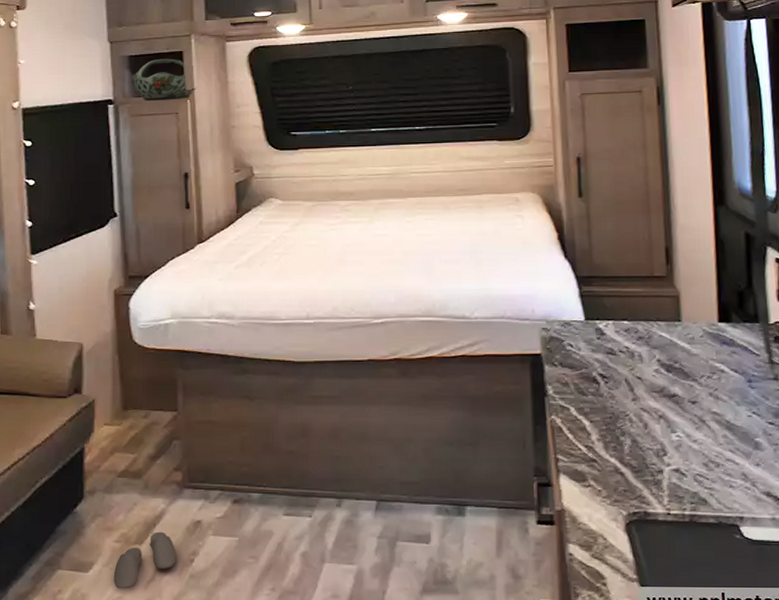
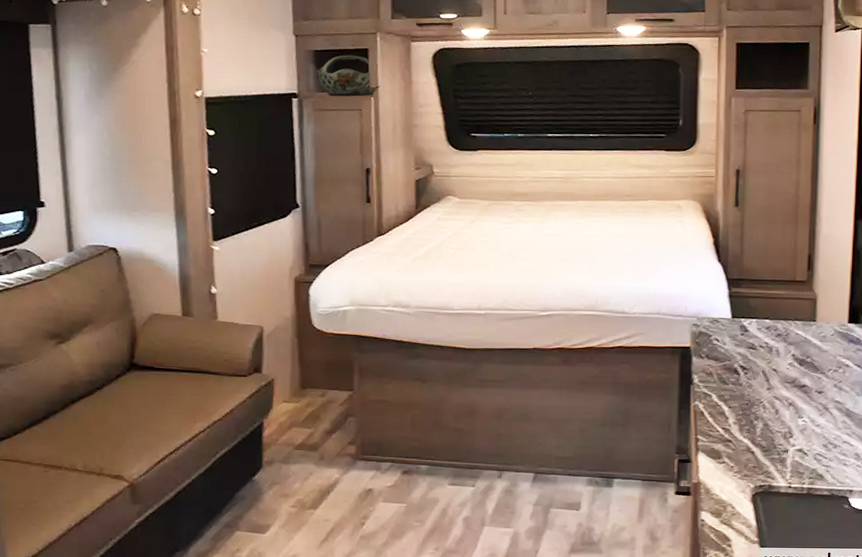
slippers: present [113,531,176,589] -> none [288,498,349,548]

